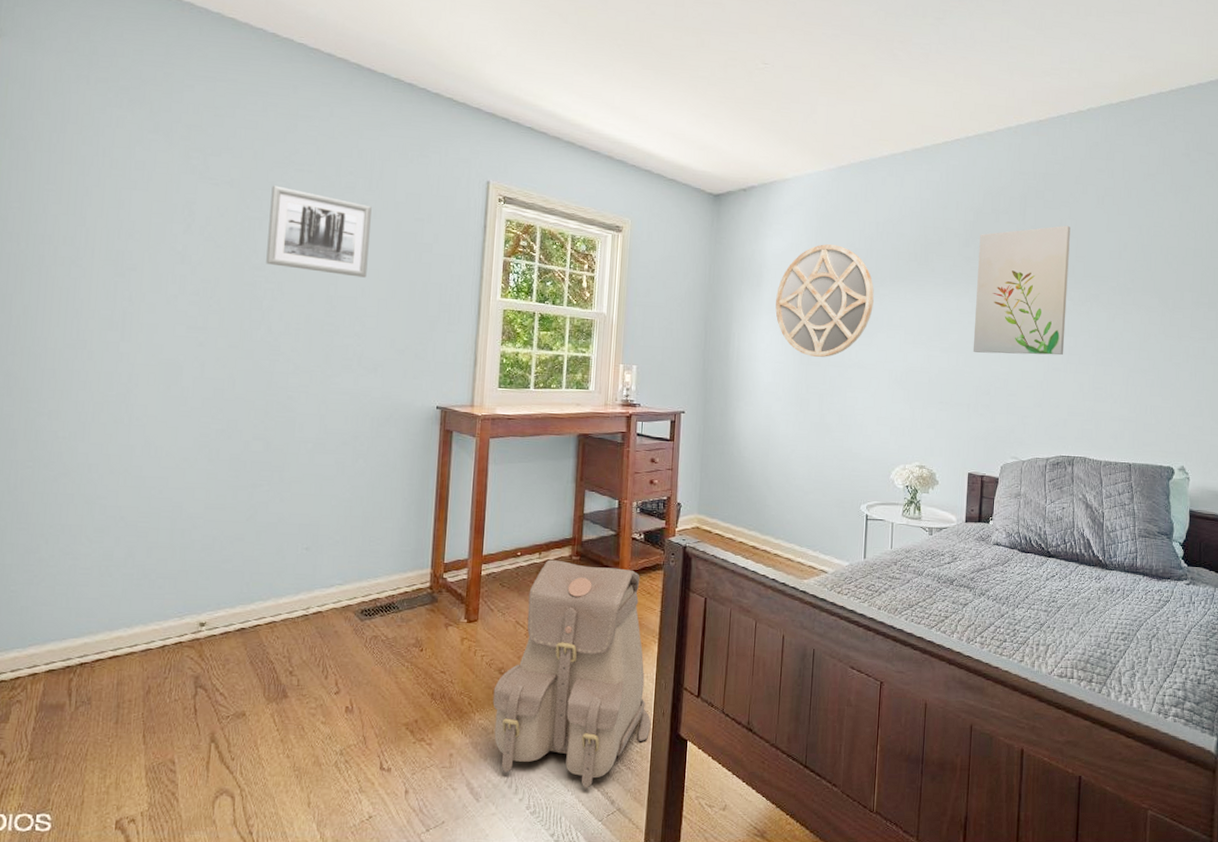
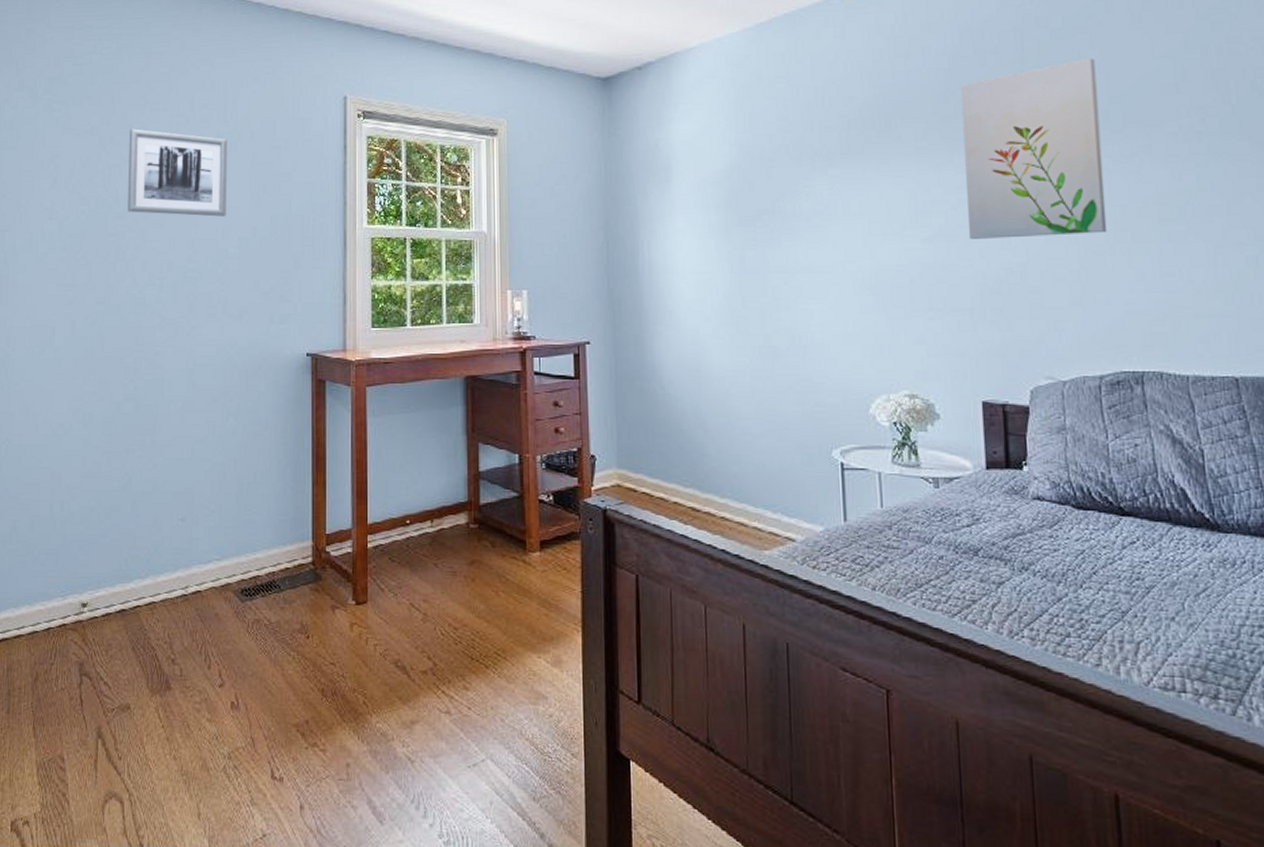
backpack: present [493,559,651,788] -> none [390,528,582,816]
home mirror: present [775,244,874,357] -> none [691,120,821,262]

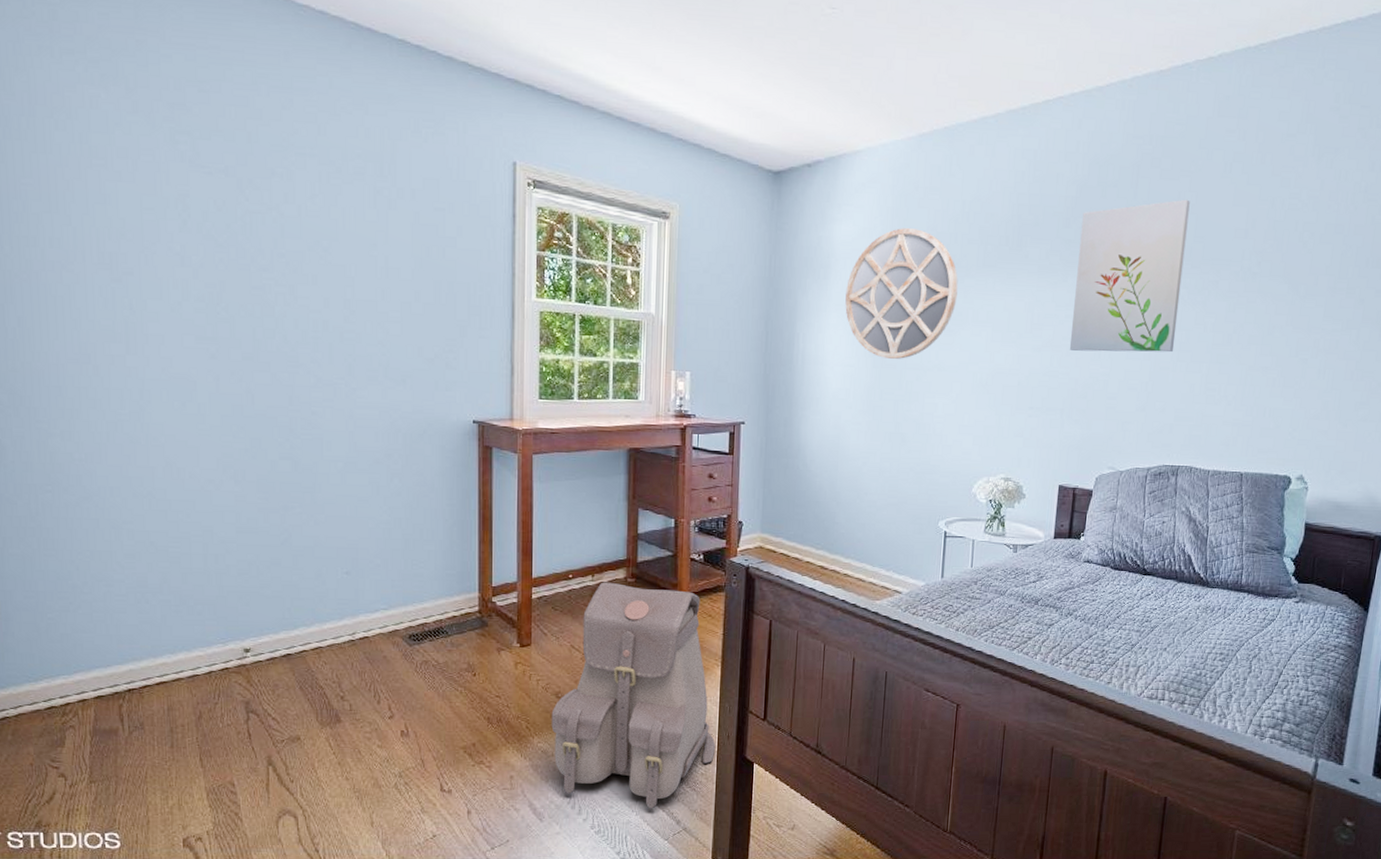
wall art: present [128,128,227,217] -> none [271,173,386,278]
backpack: none [390,528,582,816] -> present [551,582,716,809]
home mirror: none [691,120,821,262] -> present [845,228,958,359]

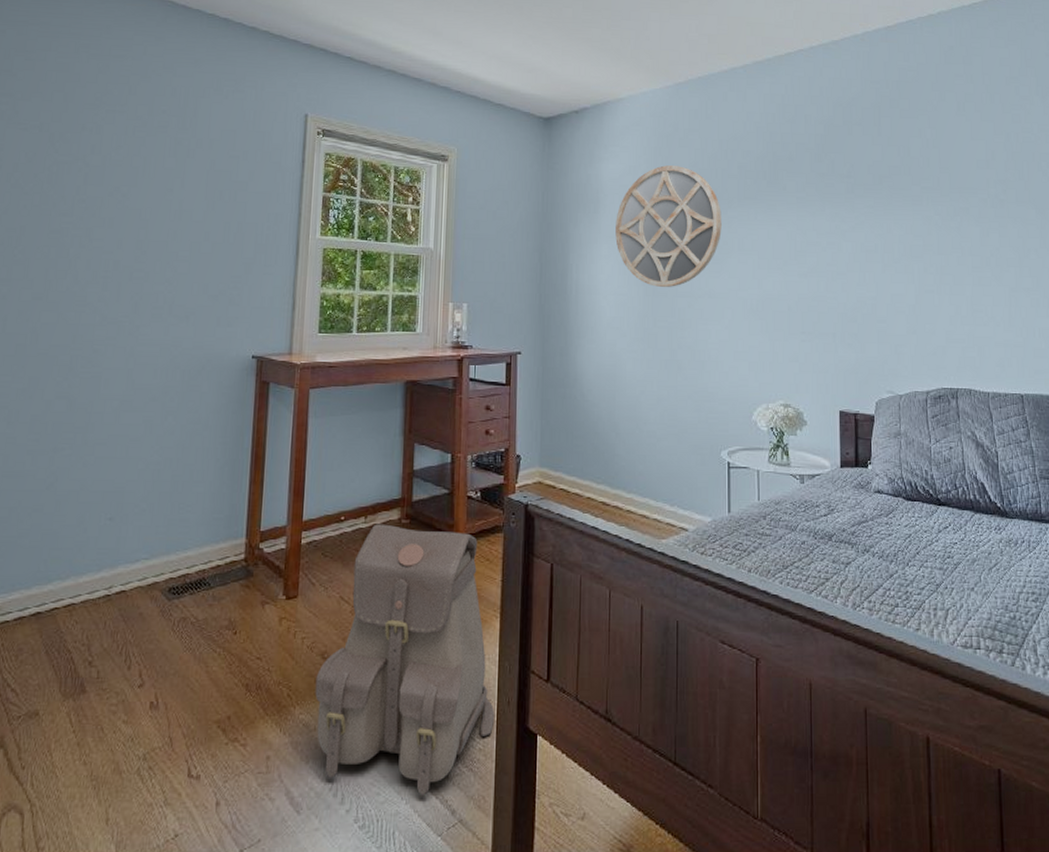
wall art: present [1069,199,1190,353] -> none [833,135,936,277]

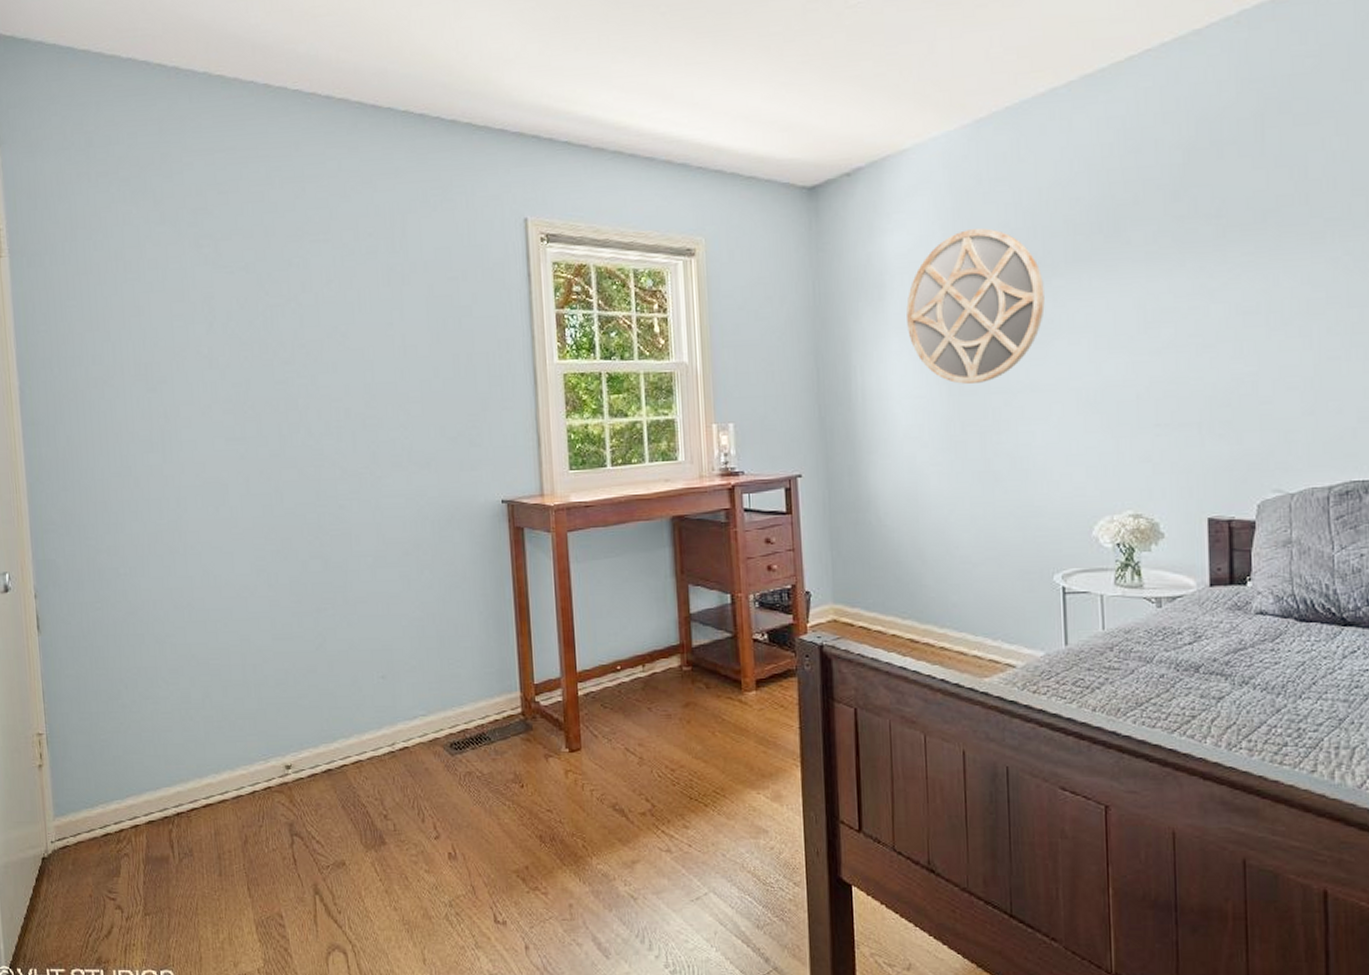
backpack: present [315,524,495,796] -> none [609,672,804,944]

